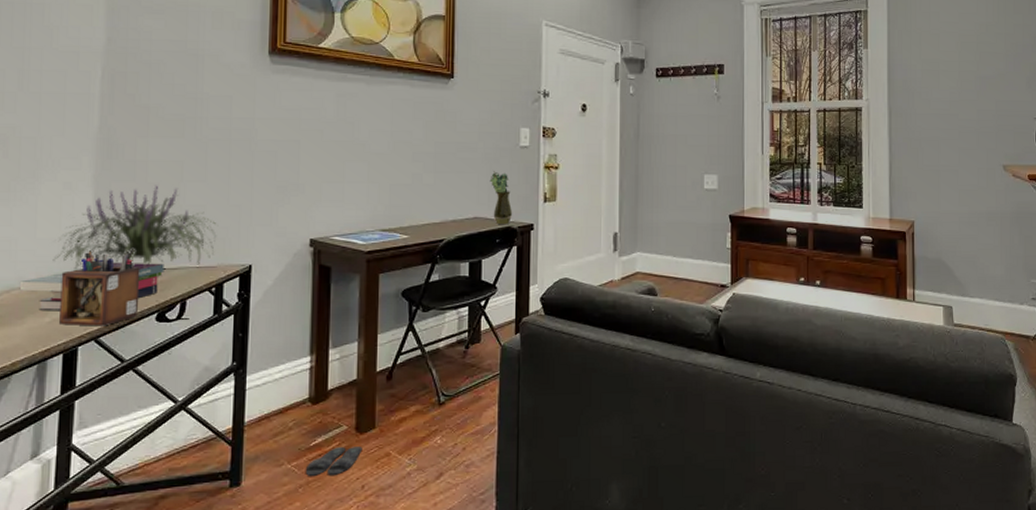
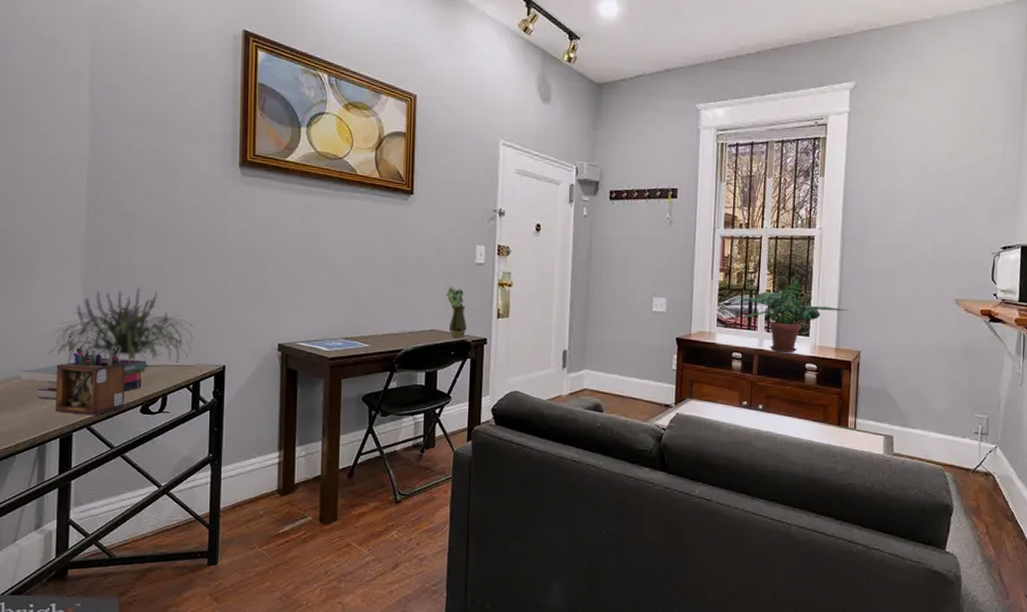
slippers: present [305,447,363,476] -> none [274,536,326,560]
potted plant: none [790,150,900,226] -> present [739,279,849,353]

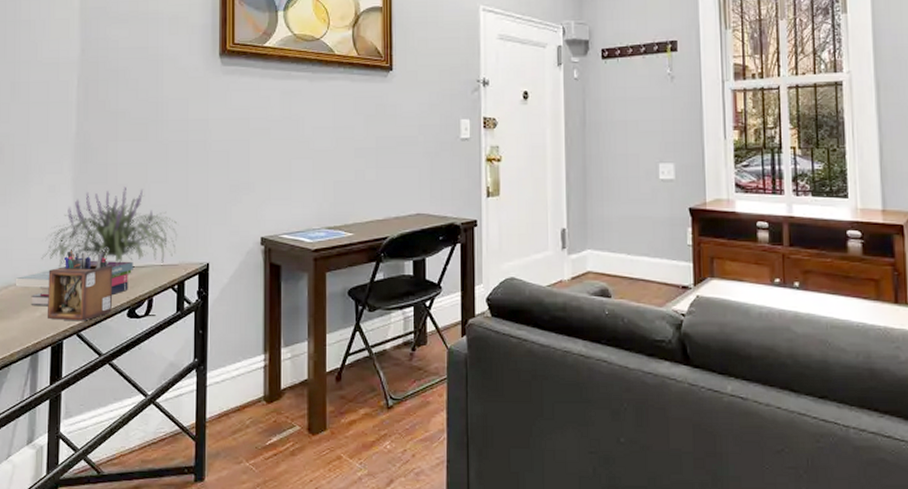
vase: present [446,286,468,338] -> none [431,165,456,222]
potted plant: present [739,279,849,353] -> none [759,131,894,219]

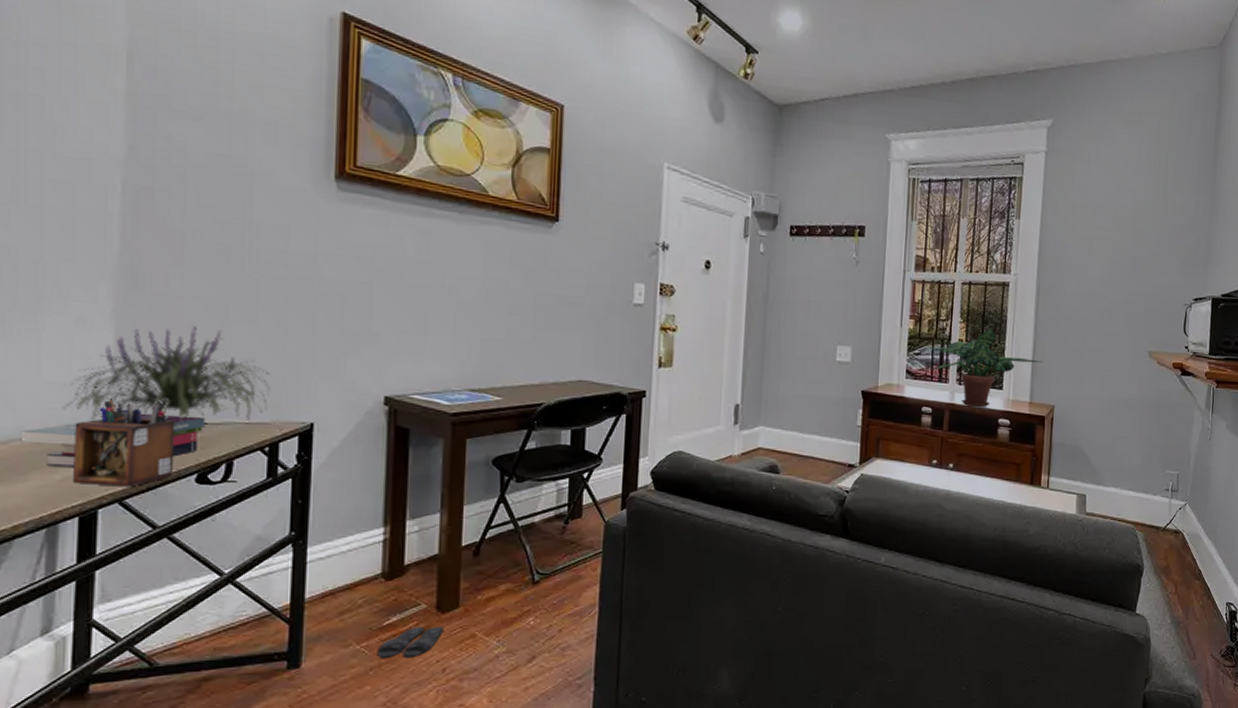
slippers: none [262,448,315,476] -> present [377,627,444,658]
potted plant: none [759,131,894,219] -> present [929,327,1043,408]

